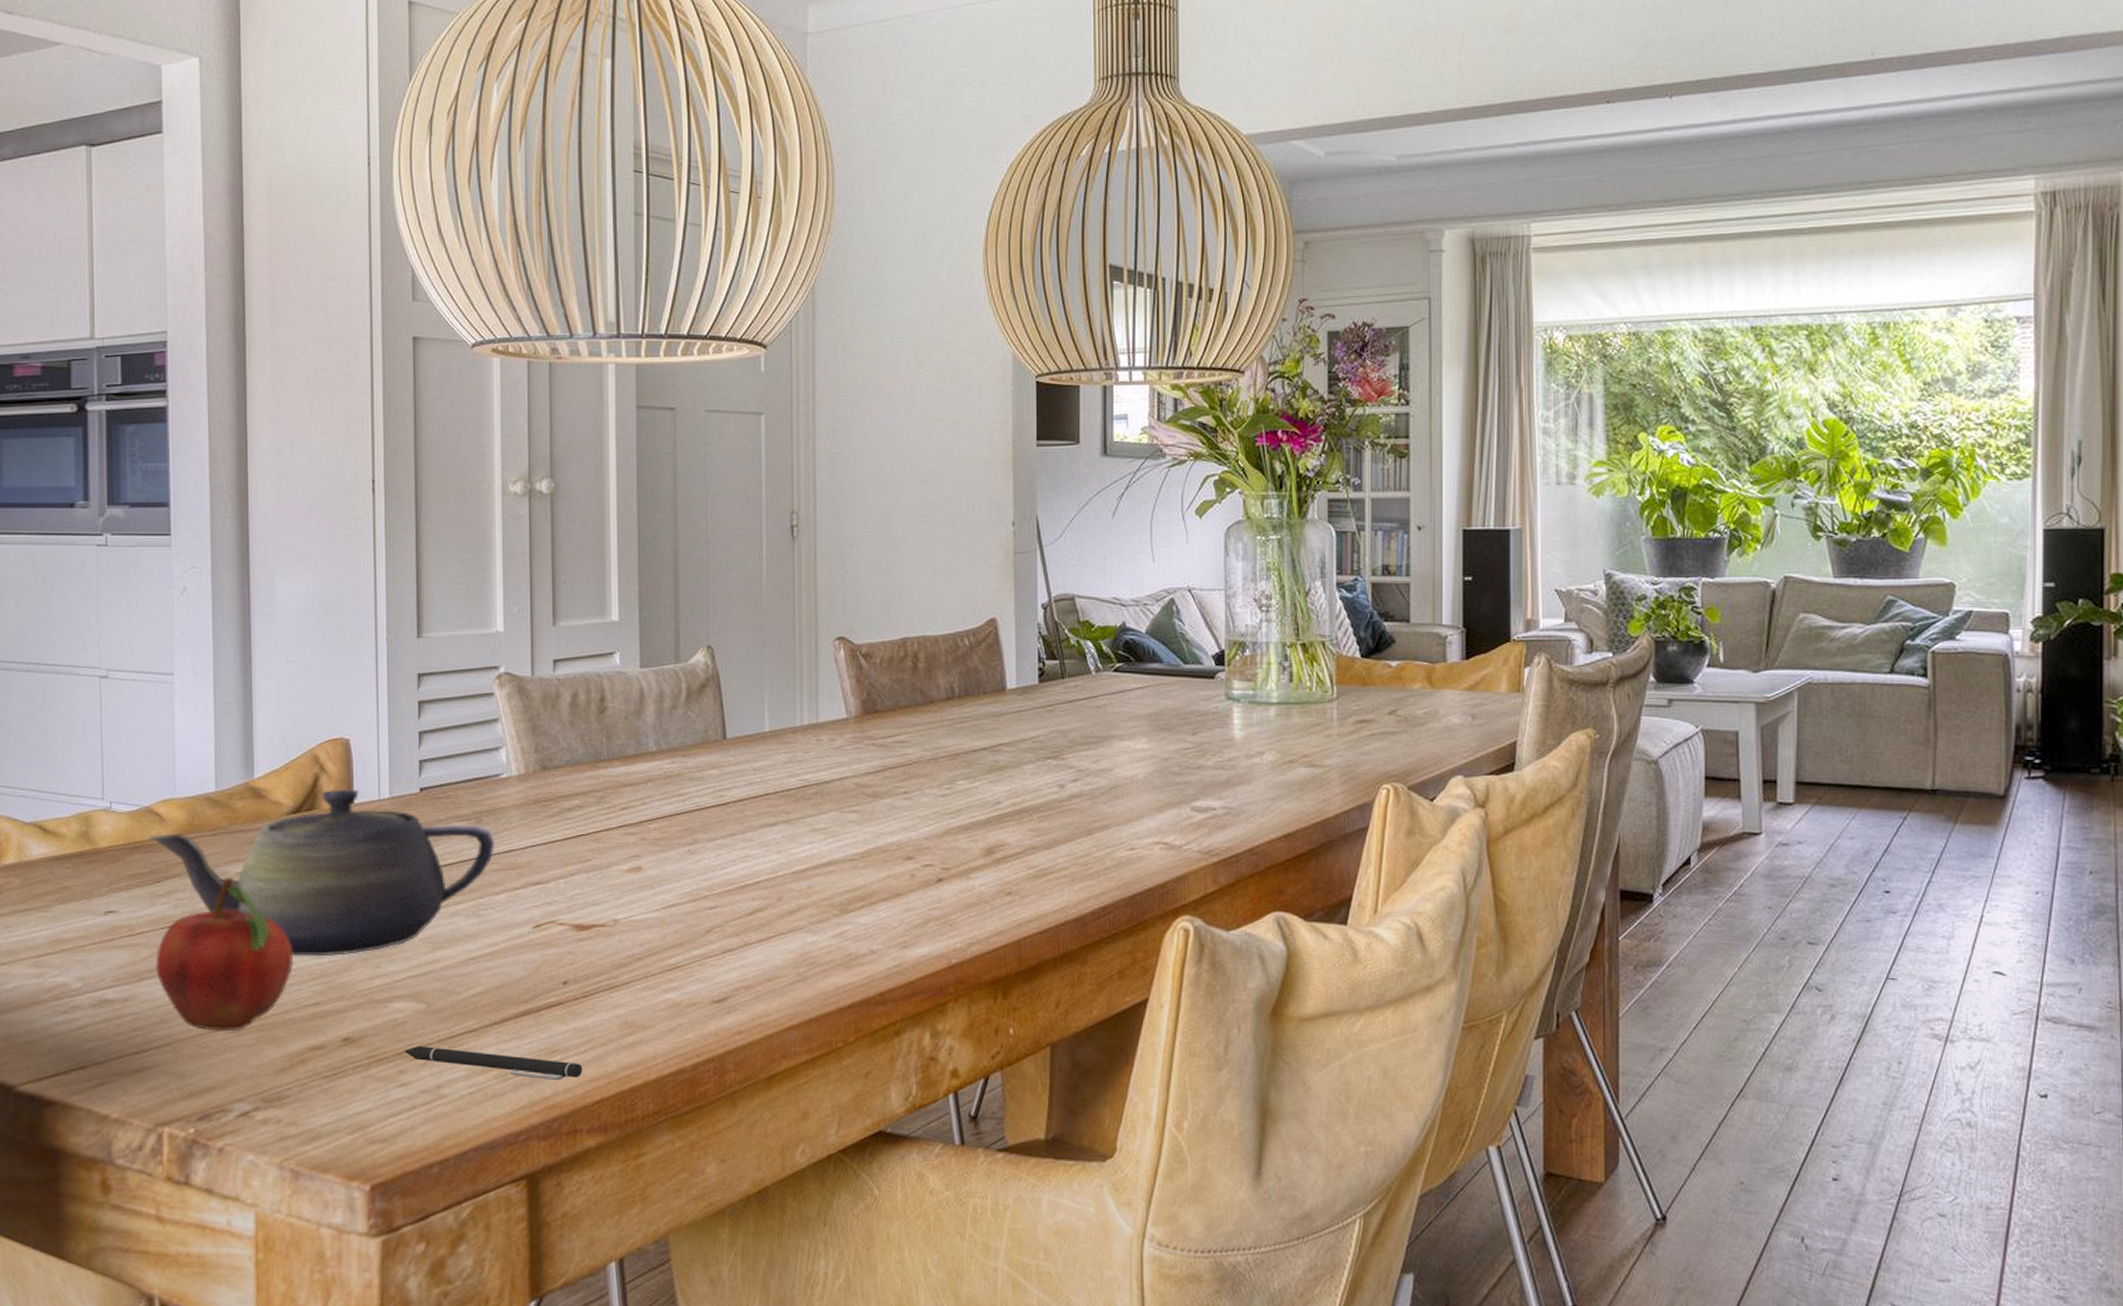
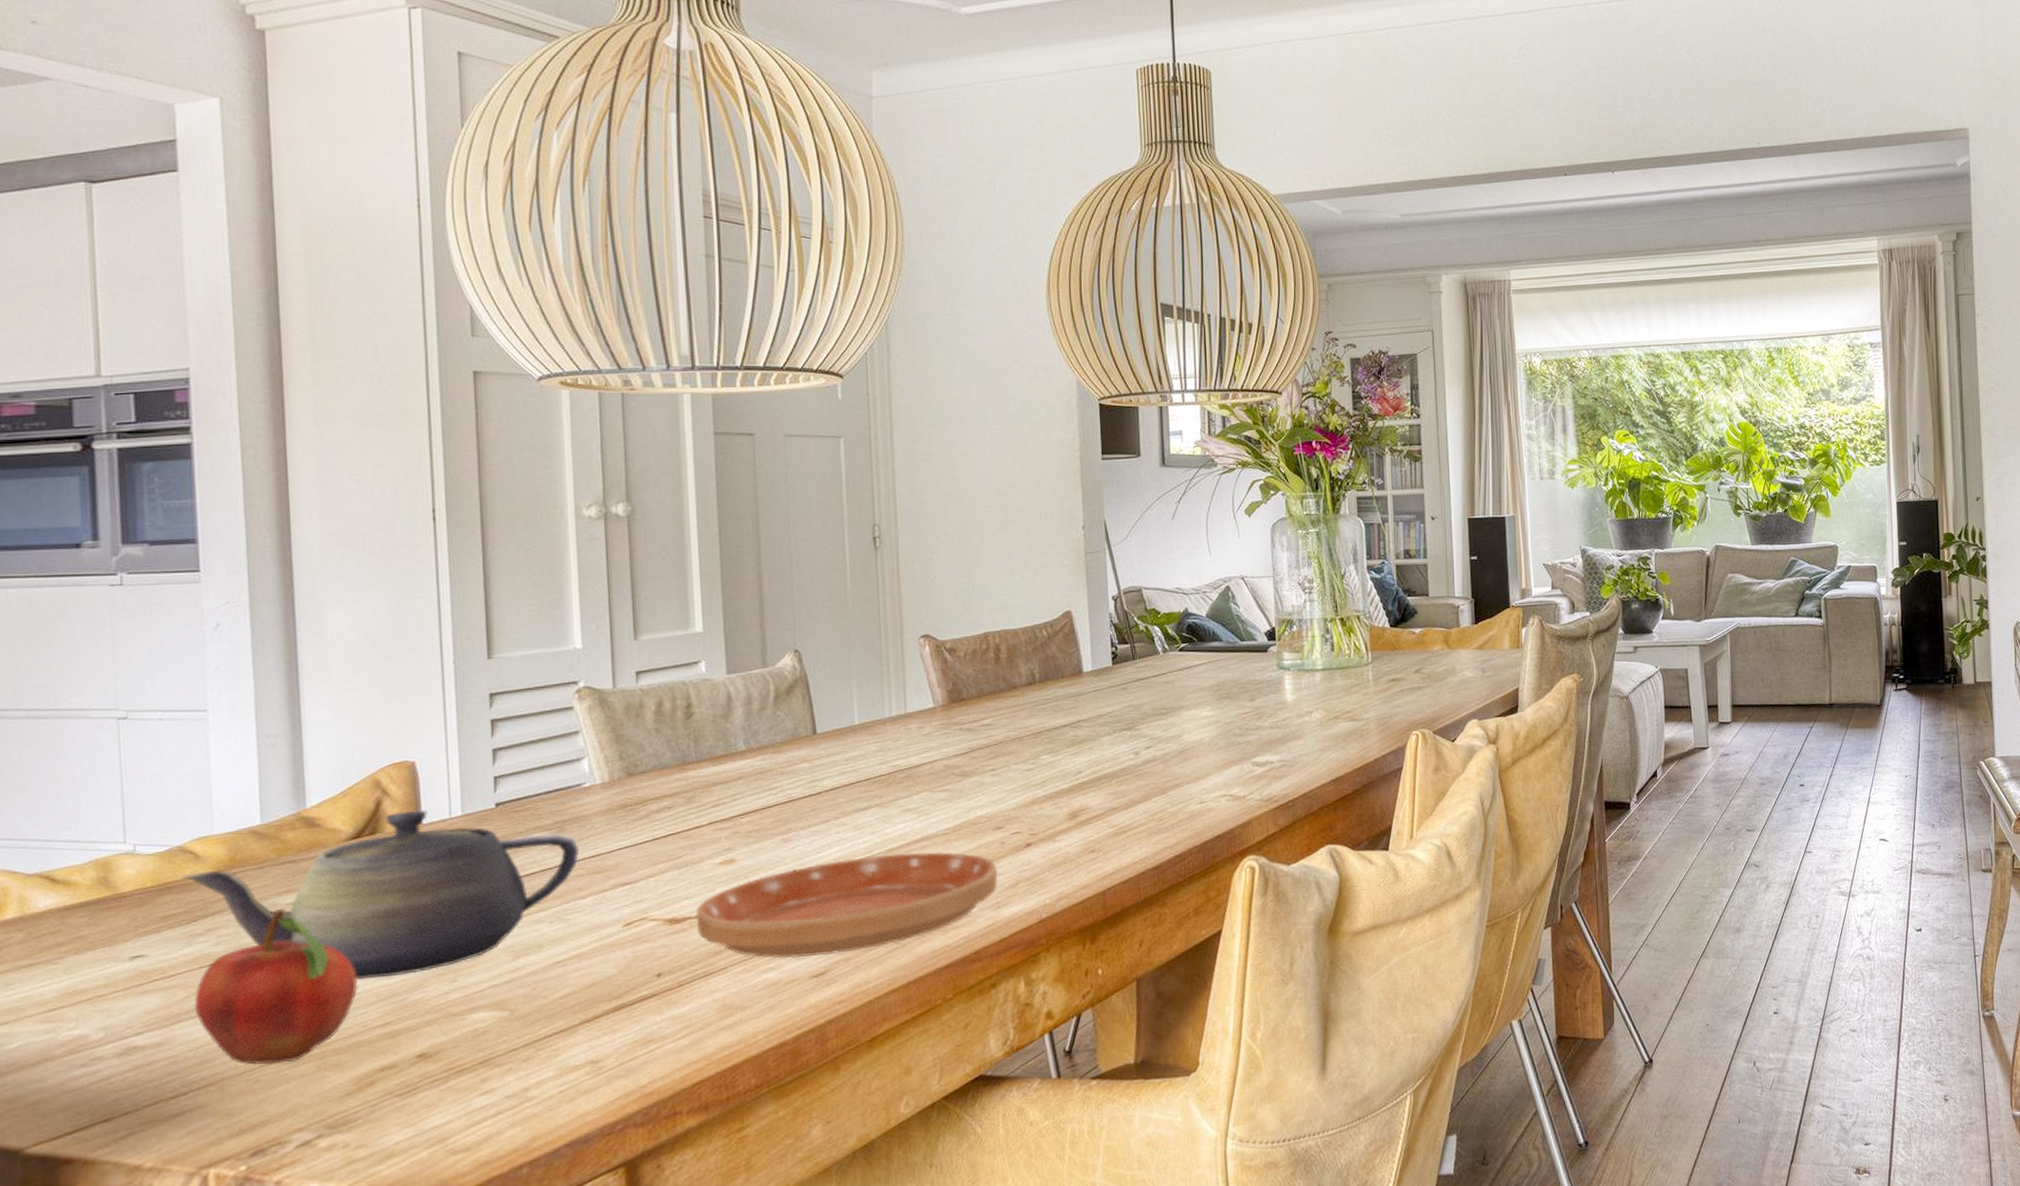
pen: present [404,1046,583,1081] -> none [487,1049,681,1070]
saucer: none [602,876,906,981] -> present [696,851,998,958]

